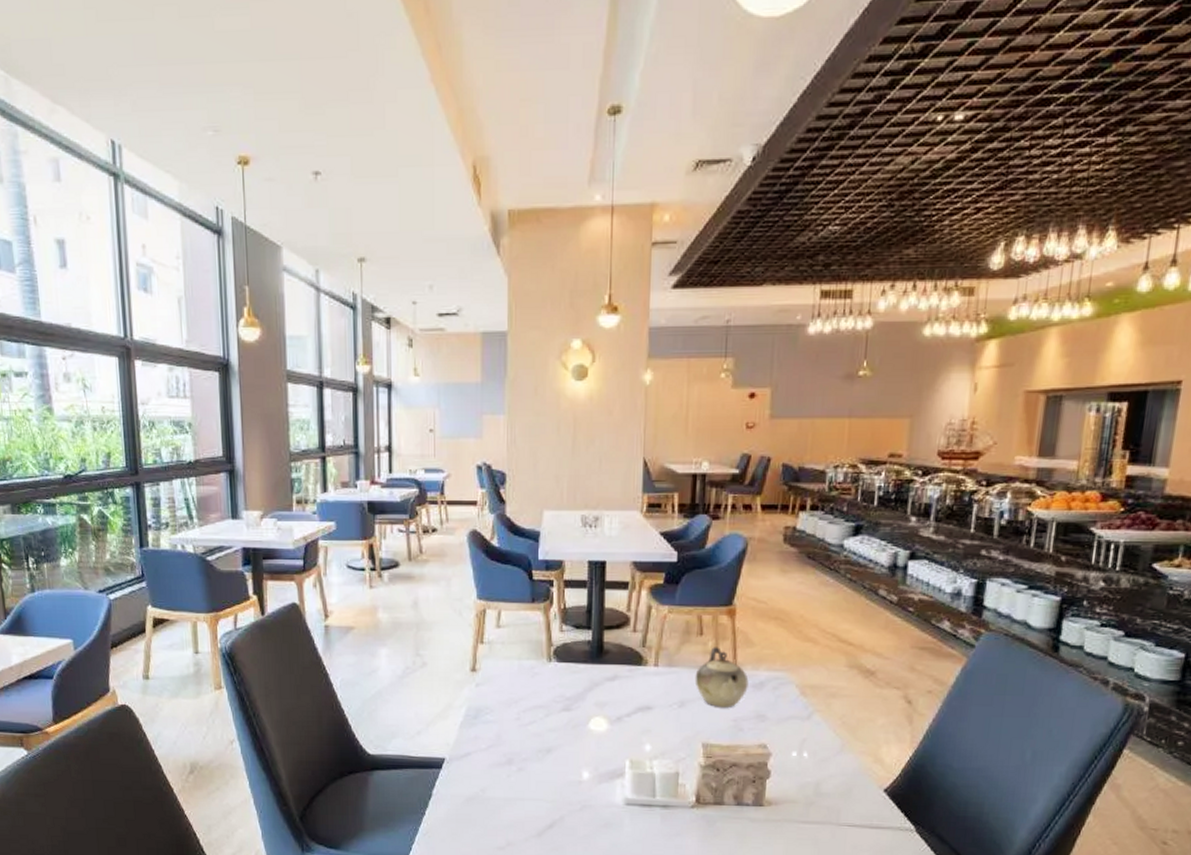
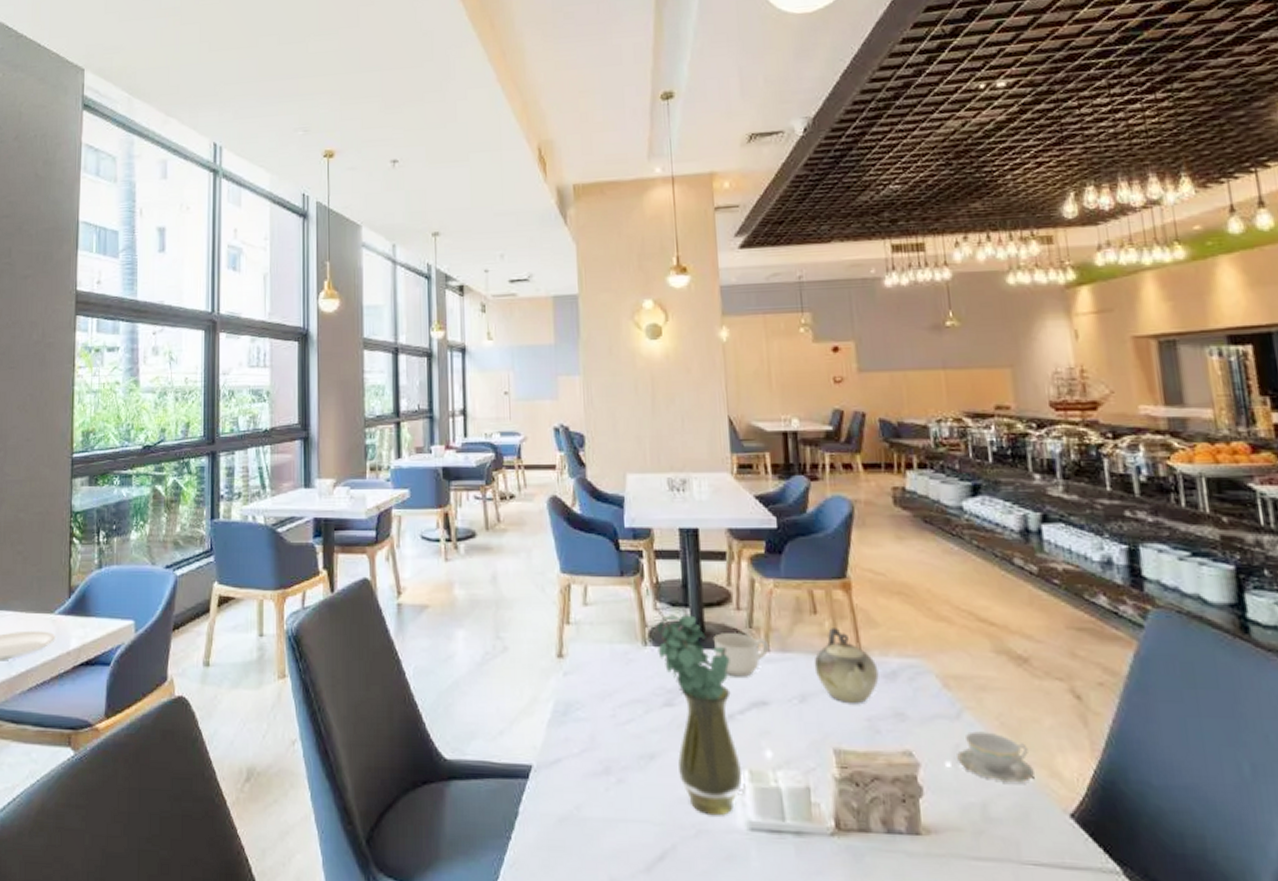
vase: none [560,631,624,795] -> present [656,609,743,816]
teacup: none [610,650,659,687] -> present [712,631,770,677]
teacup: none [802,729,862,767] -> present [957,731,1035,783]

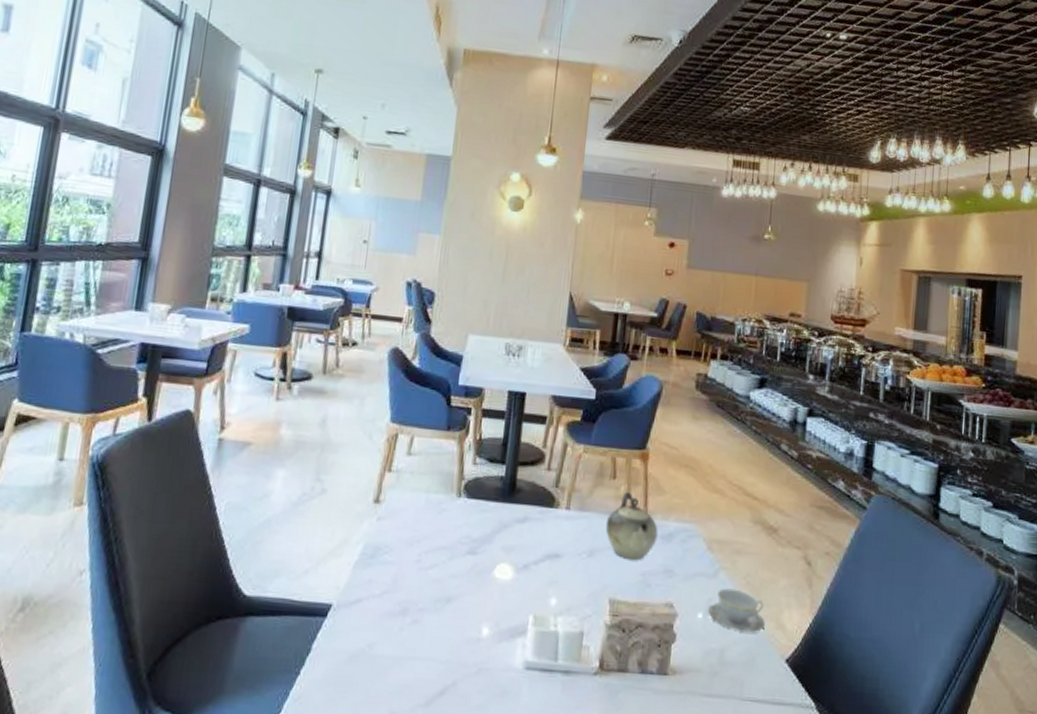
vase: present [656,609,743,816] -> none [470,465,534,656]
teacup: present [712,631,770,677] -> none [521,490,571,532]

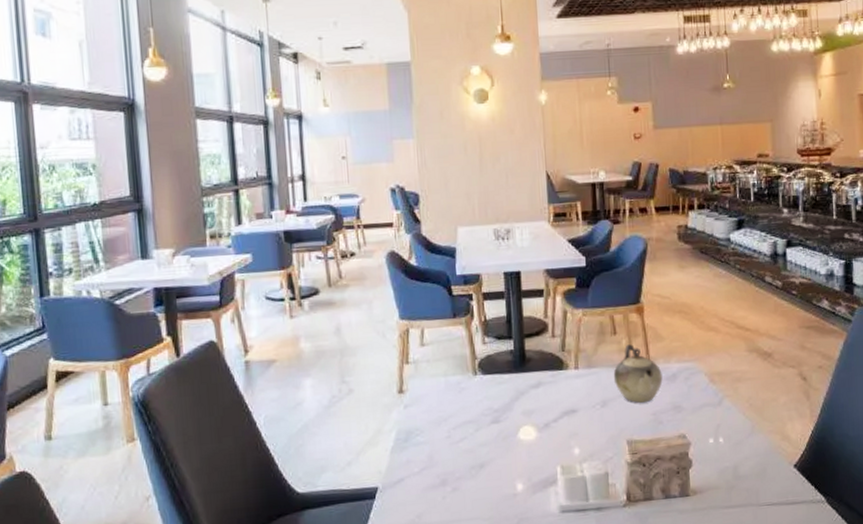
teacup: present [708,588,765,633] -> none [718,412,771,449]

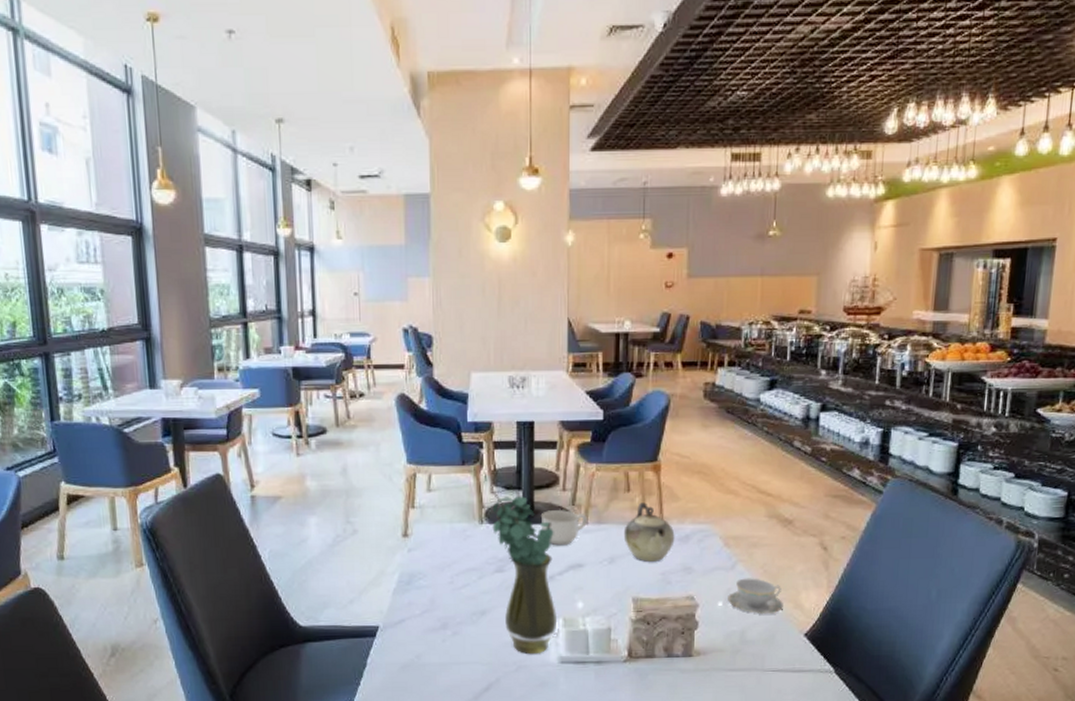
vase: none [485,340,556,506] -> present [492,491,558,655]
teacup: none [532,355,579,393] -> present [540,509,588,546]
teacup: none [718,412,771,449] -> present [728,578,783,615]

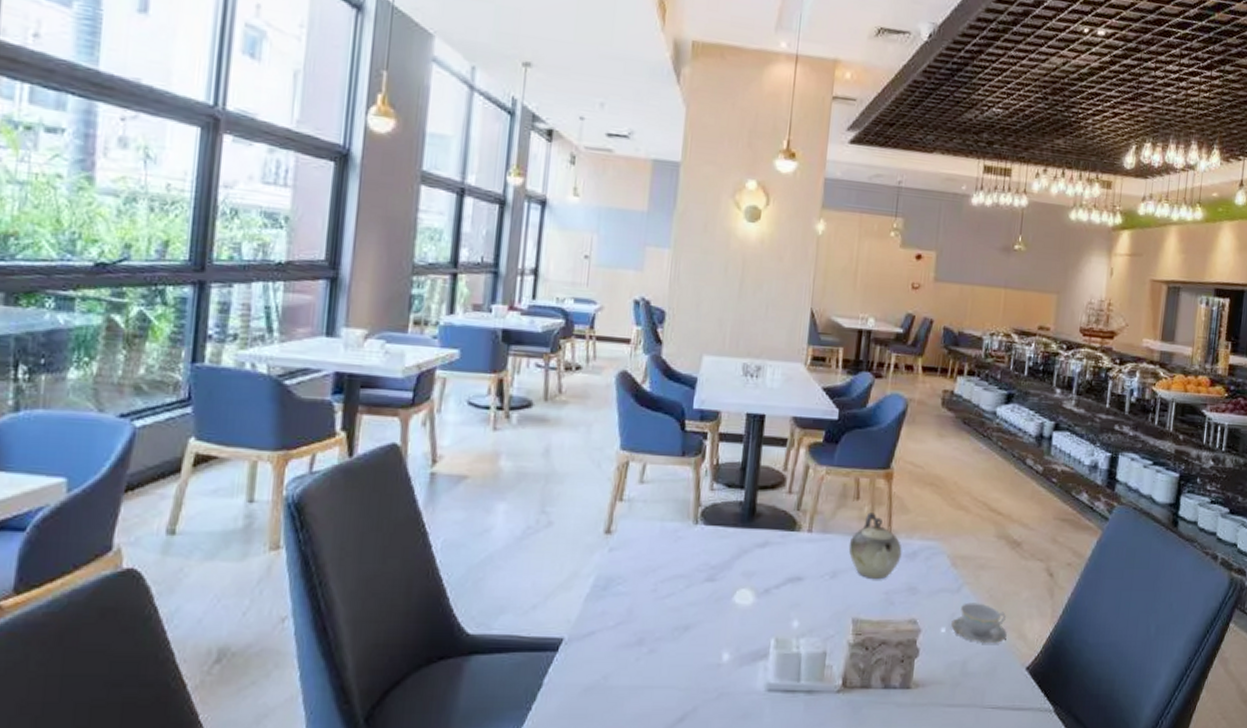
vase: present [492,491,558,655] -> none [707,490,775,680]
teacup: present [540,509,588,546] -> none [762,513,813,555]

